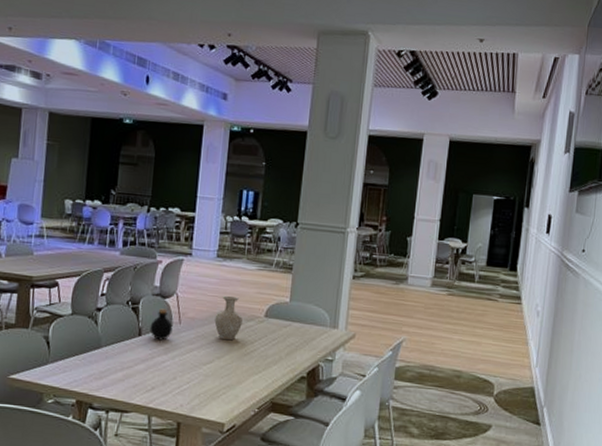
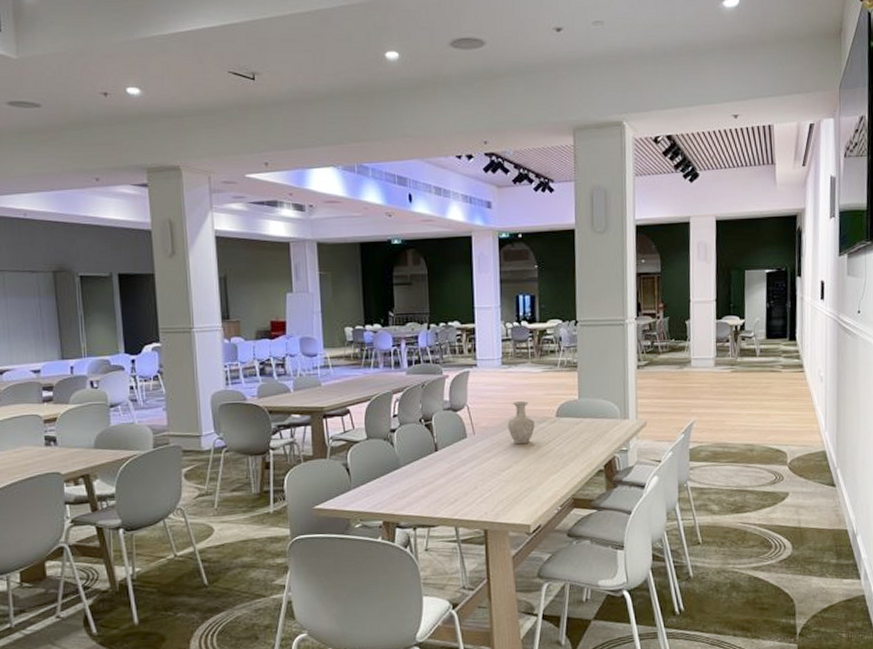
bottle: present [150,308,173,341] -> none [445,421,468,453]

